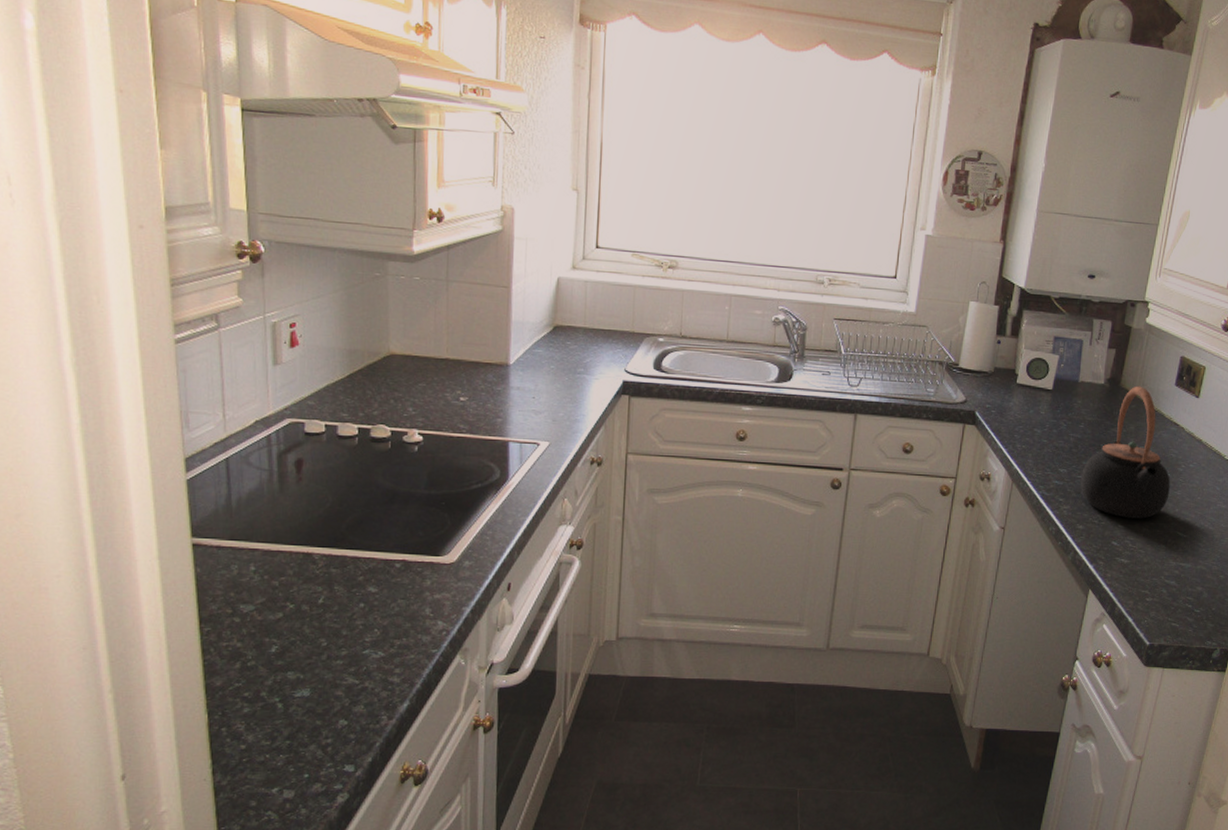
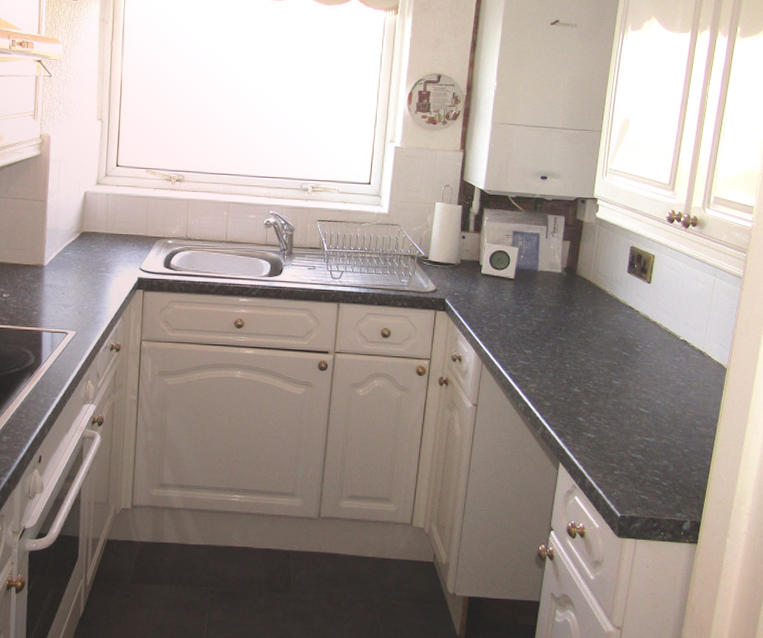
teapot: present [1081,386,1171,519] -> none [546,273,630,396]

